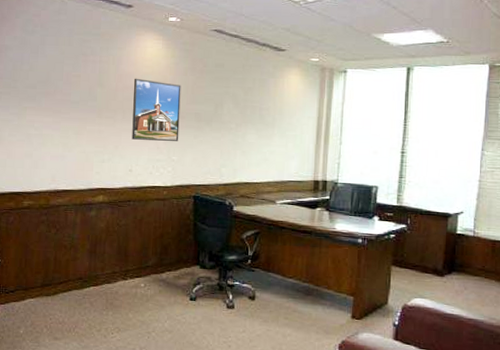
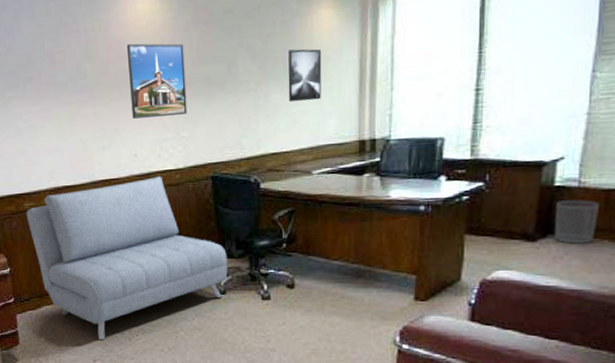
sofa: none [24,190,200,336] -> present [26,175,228,341]
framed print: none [261,102,289,144] -> present [288,49,322,103]
waste bin: none [457,245,488,282] -> present [555,199,599,244]

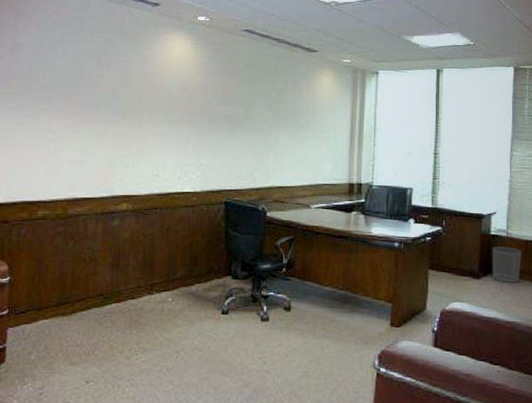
sofa: present [26,175,228,341] -> none [38,196,233,360]
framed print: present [127,43,187,119] -> none [158,78,211,144]
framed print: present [288,49,322,103] -> none [294,104,322,147]

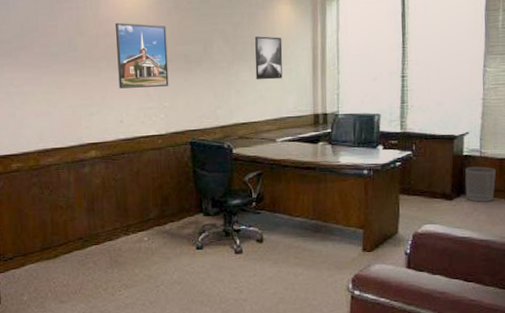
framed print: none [158,78,211,144] -> present [116,22,169,89]
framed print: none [294,104,322,147] -> present [255,36,283,80]

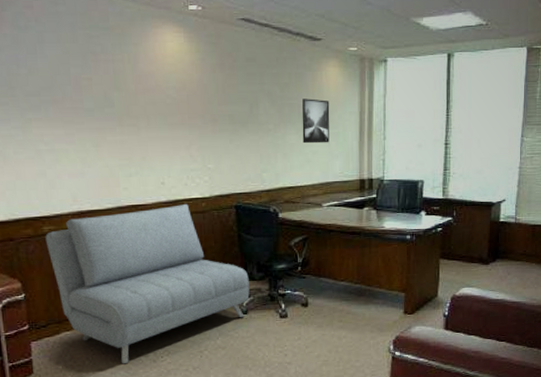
sofa: none [13,140,205,297] -> present [45,203,250,364]
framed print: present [116,22,169,89] -> none [156,78,213,149]
waste bin: present [465,166,496,202] -> none [501,232,528,266]

